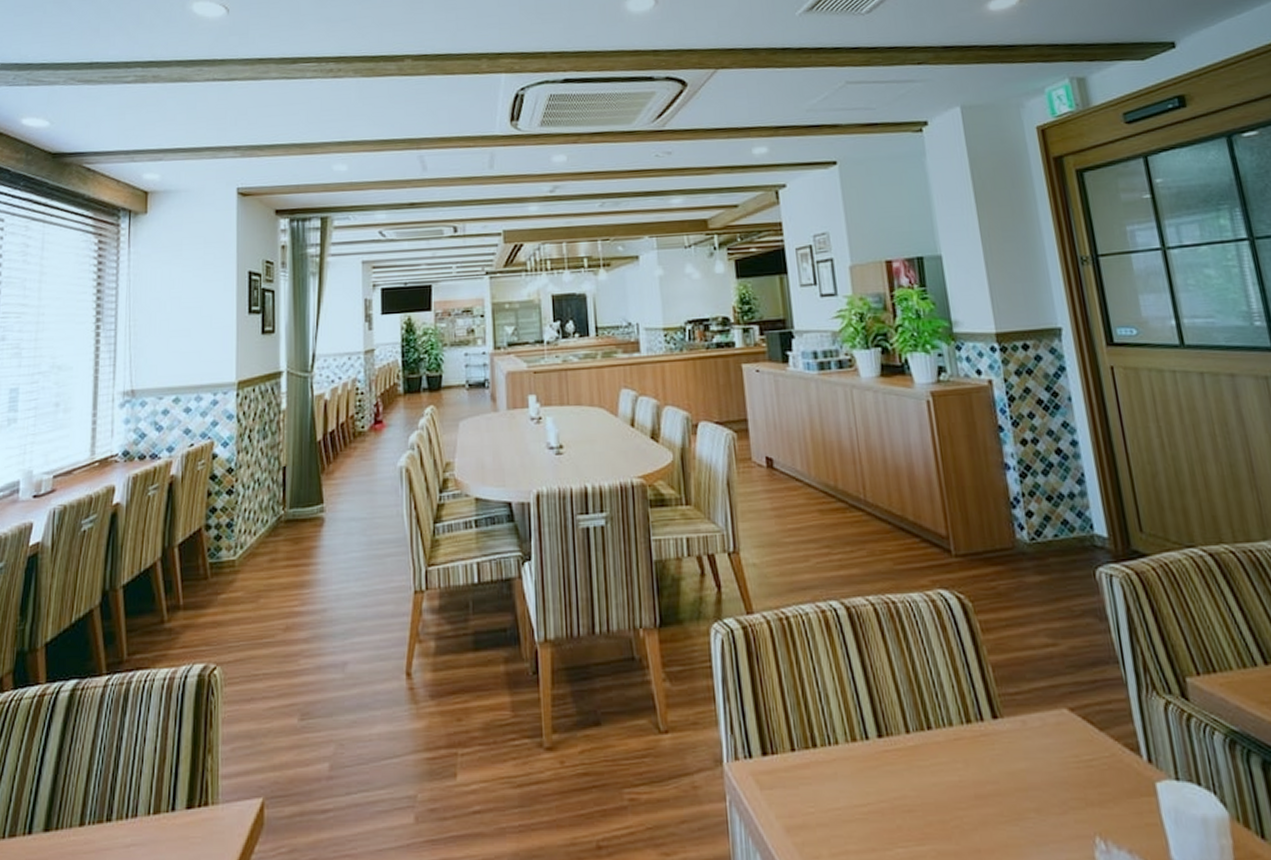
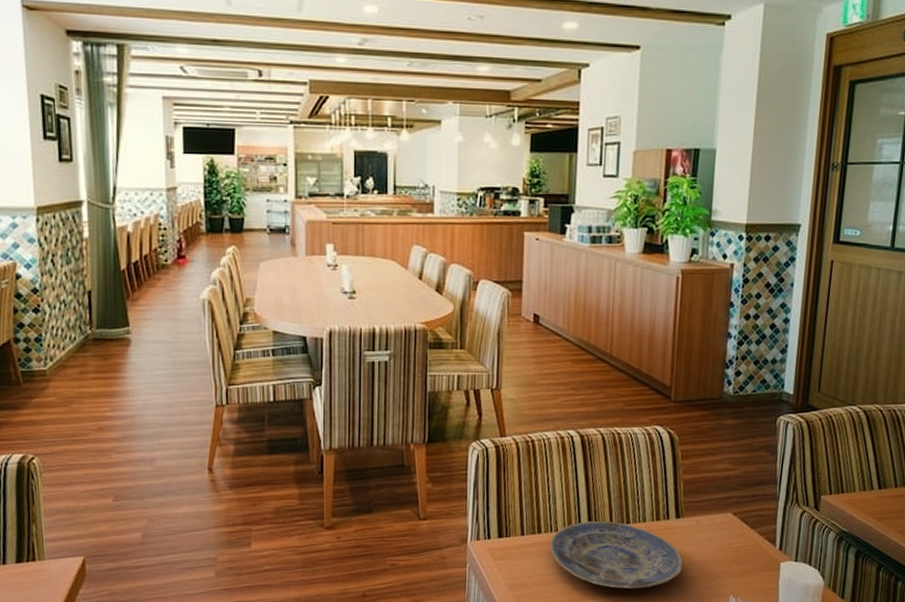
plate: none [830,726,1018,829] -> present [550,521,684,589]

